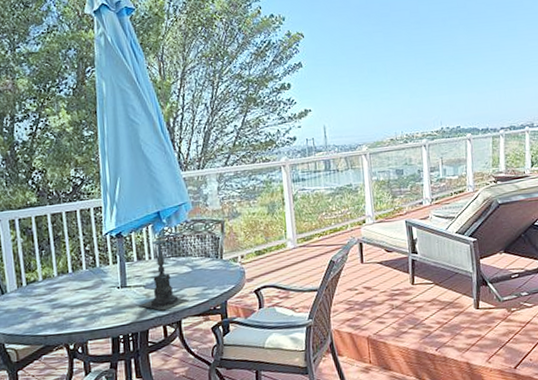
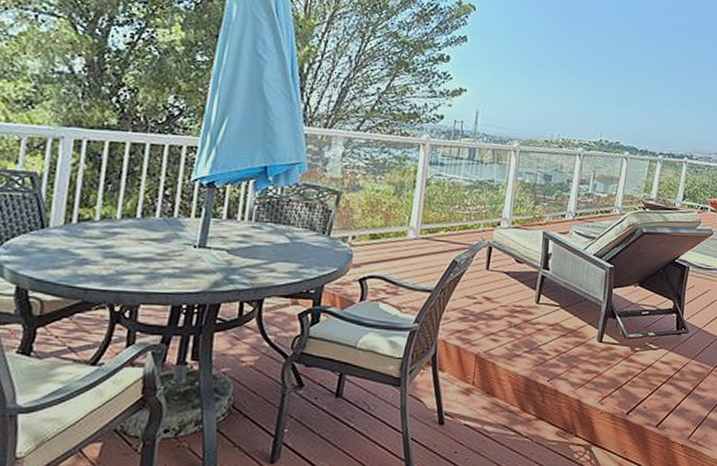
candle holder: present [138,230,189,311] -> none [215,188,279,284]

